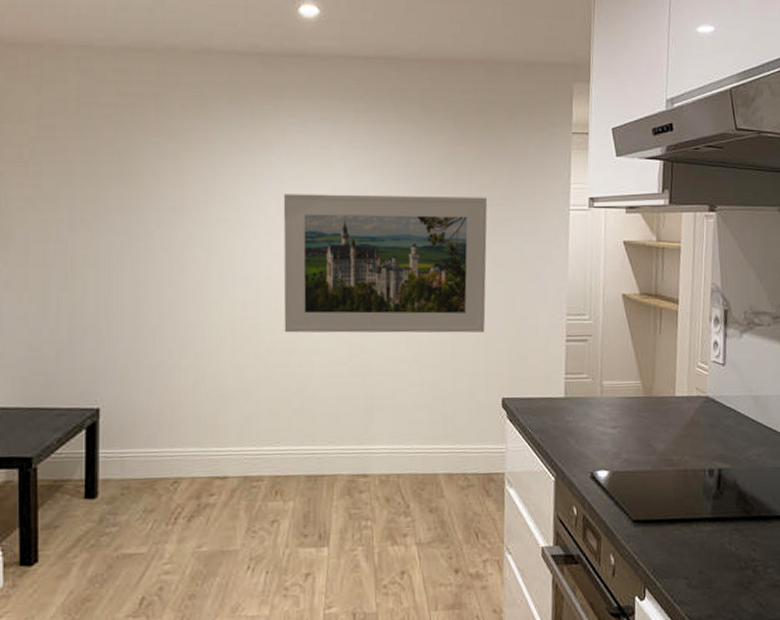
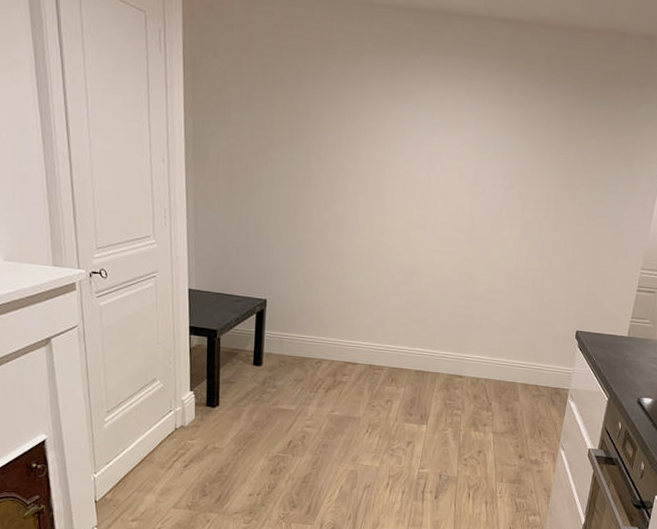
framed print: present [283,194,488,333] -> none [410,140,591,276]

